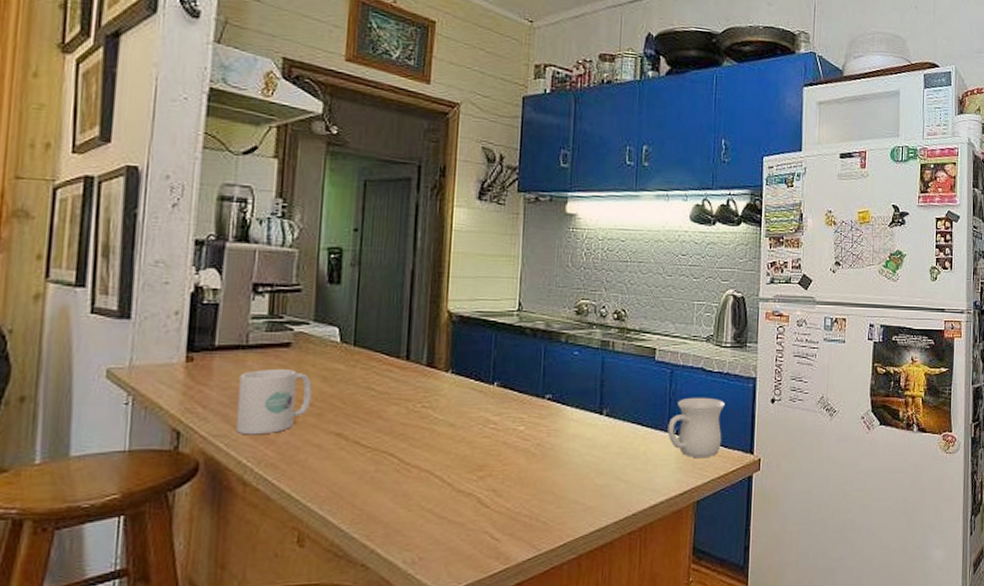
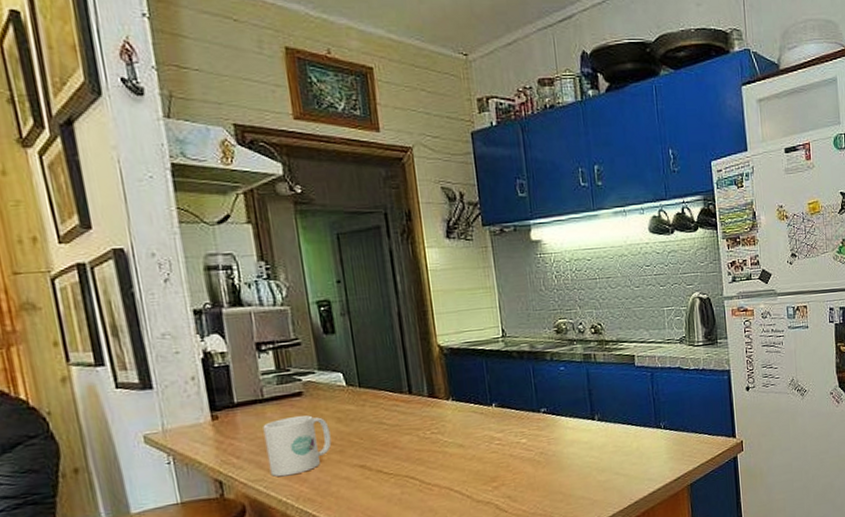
mug: present [667,397,725,459] -> none [655,393,706,448]

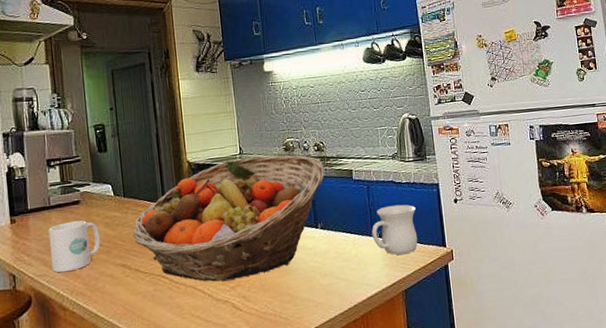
fruit basket: none [371,338,603,482] -> present [132,155,325,282]
mug: none [655,393,706,448] -> present [371,204,418,256]

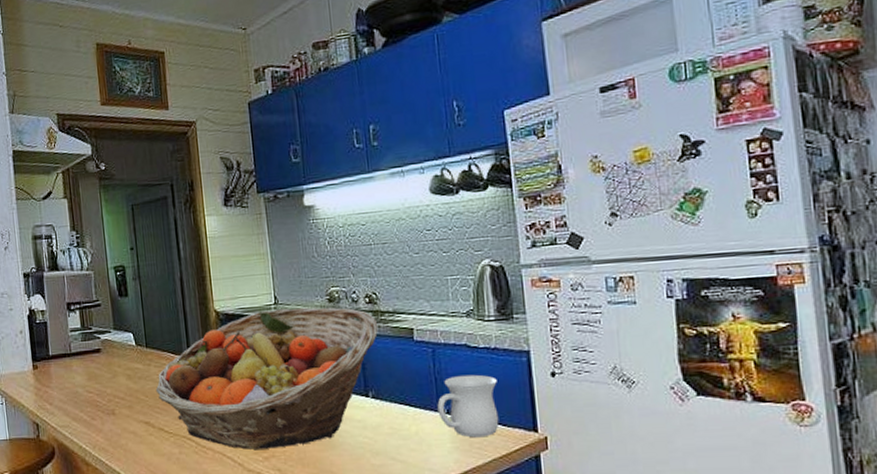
mug: present [48,220,100,273] -> none [70,371,122,425]

